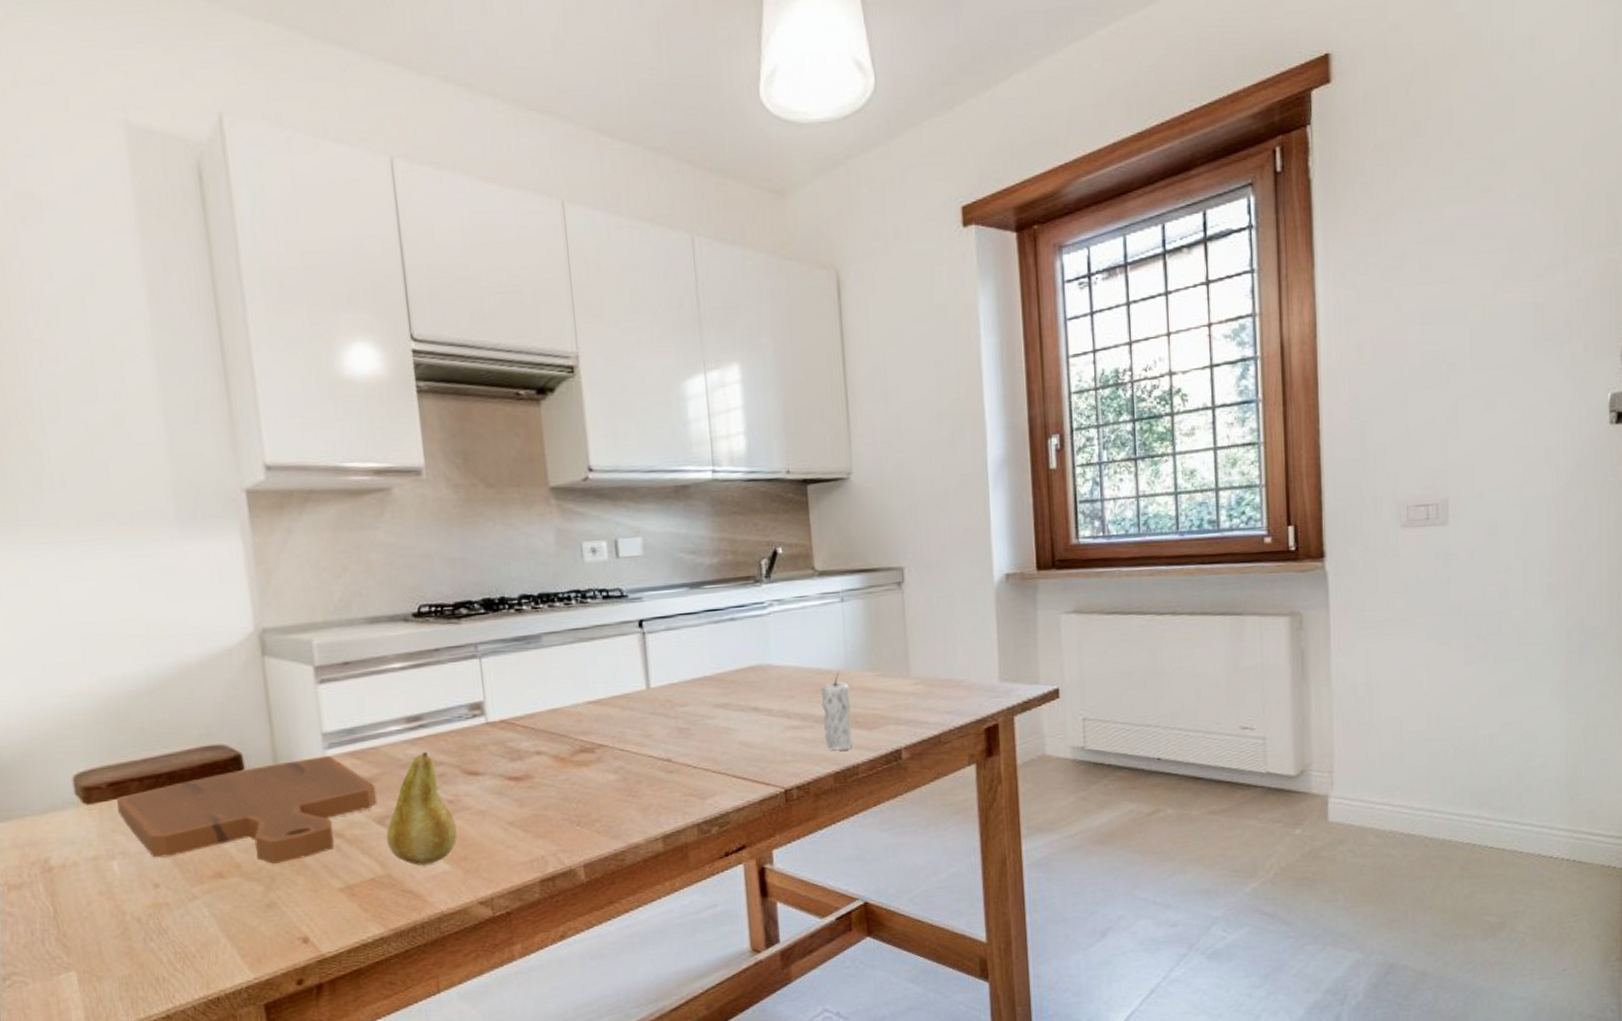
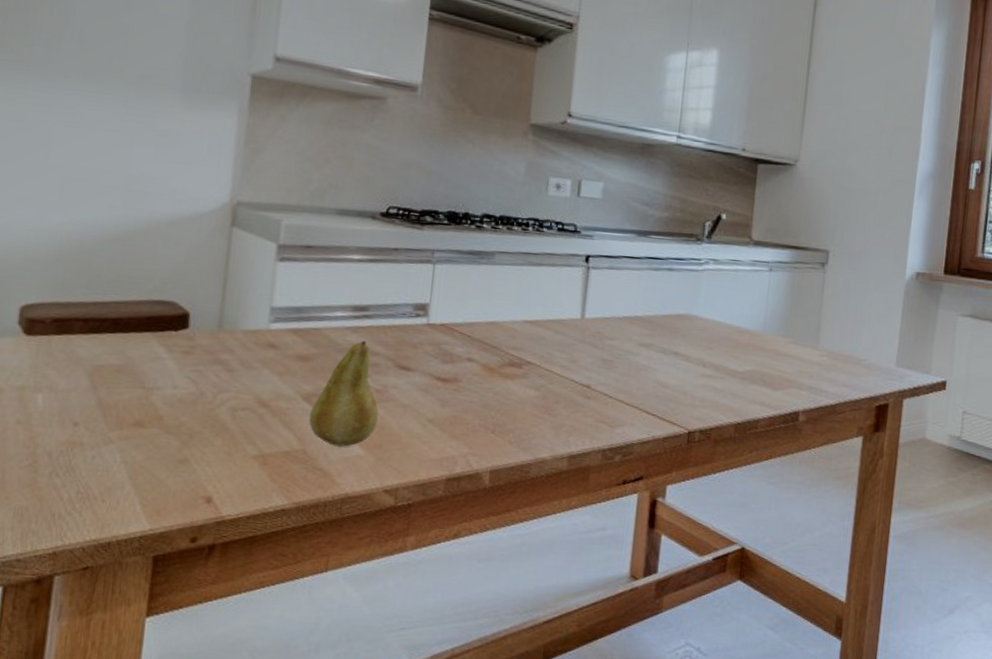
cutting board: present [116,755,378,865] -> none [56,327,310,423]
candle: present [820,672,854,750] -> none [732,333,763,404]

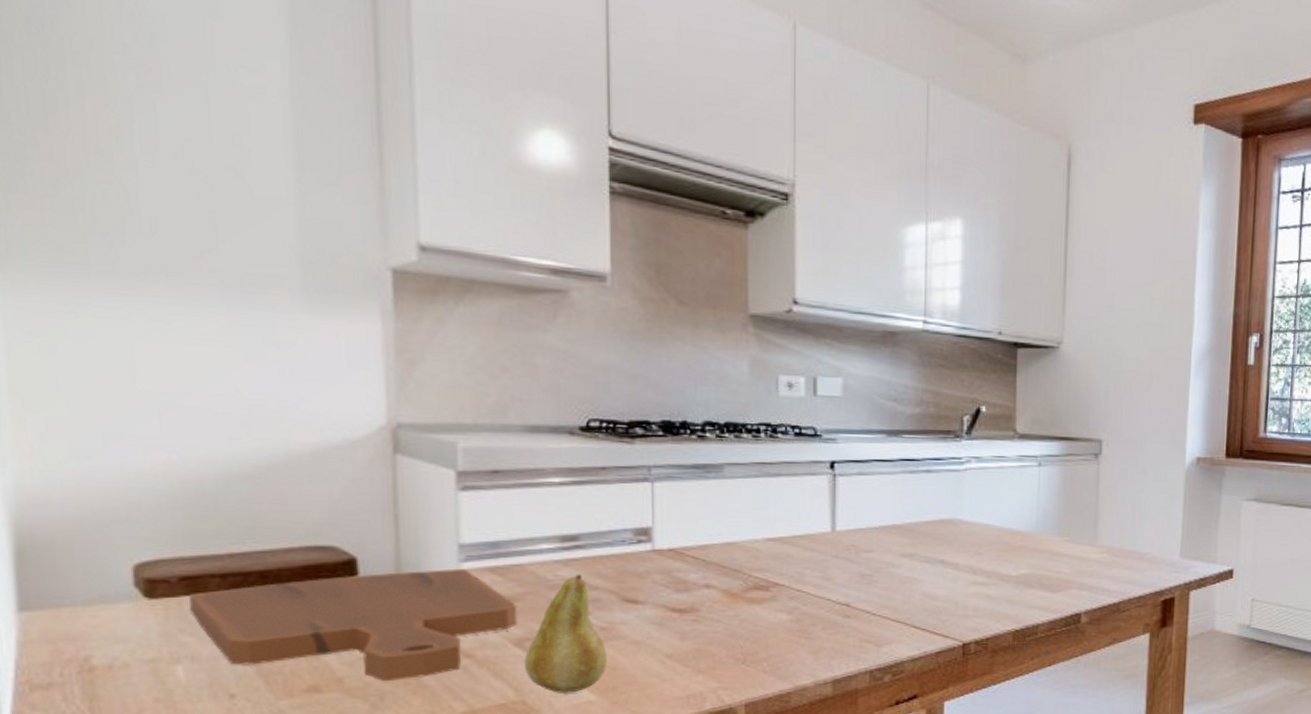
cutting board: none [56,327,310,423] -> present [189,568,518,682]

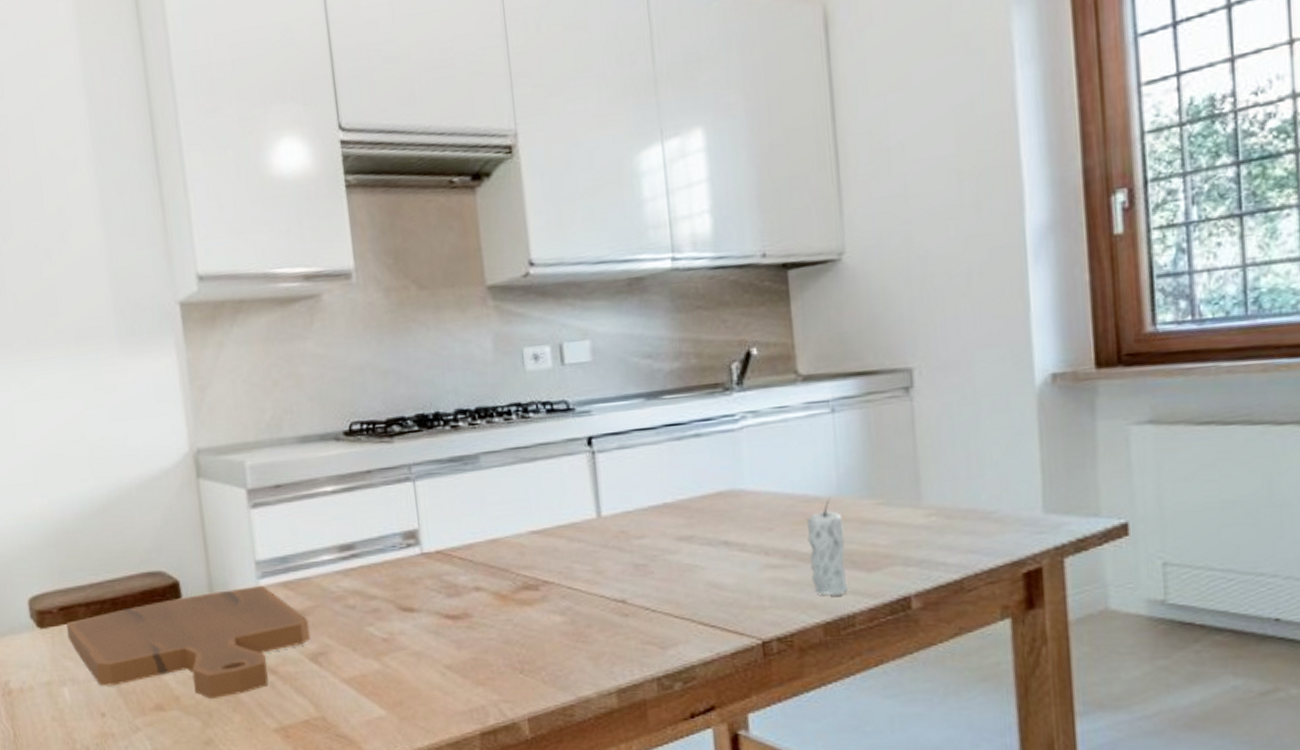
fruit: present [525,574,607,693] -> none [320,583,392,709]
candle: none [1007,534,1037,610] -> present [806,500,849,596]

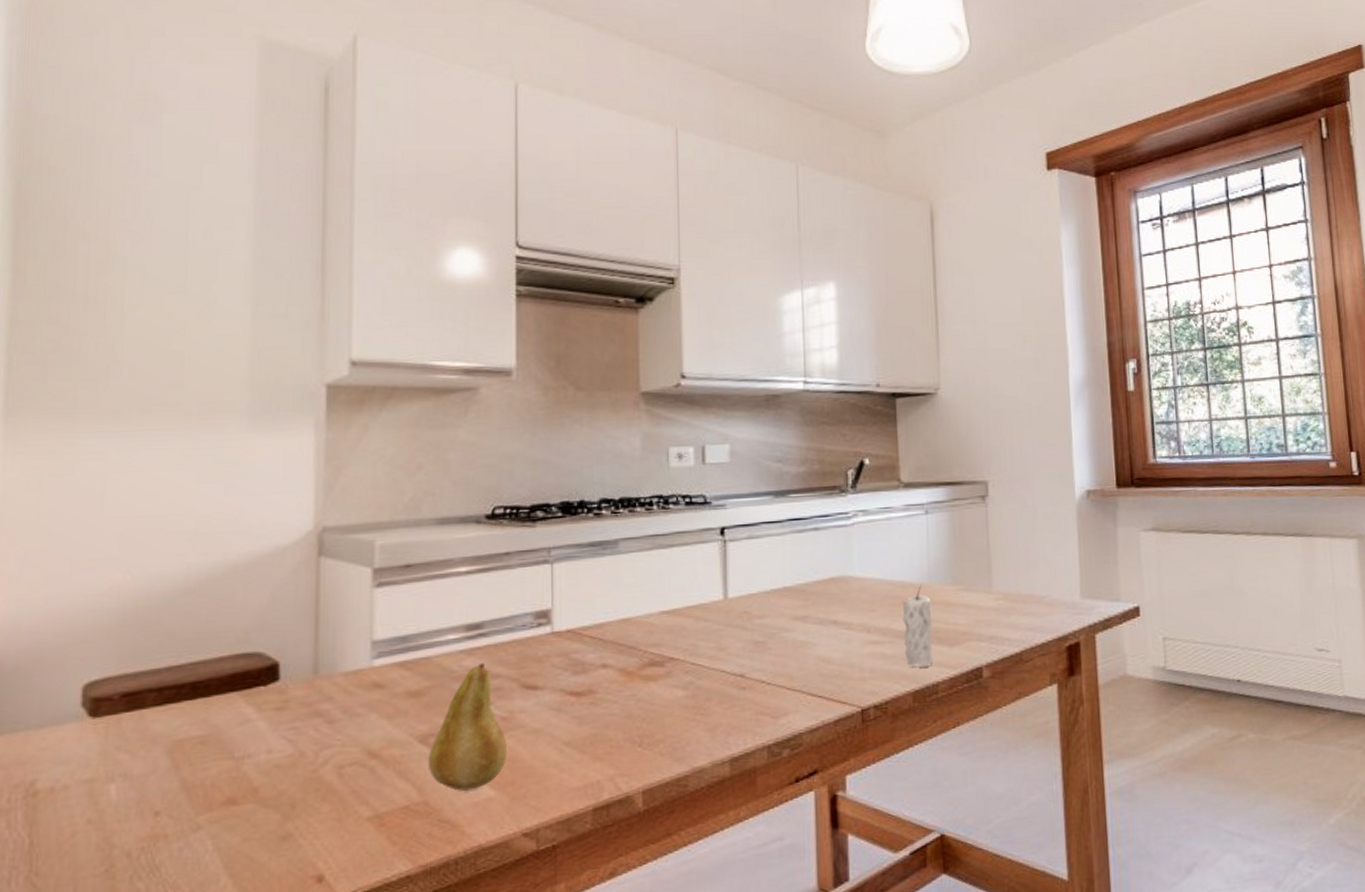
cutting board: present [66,585,311,700] -> none [128,665,423,789]
fruit: none [320,583,392,709] -> present [429,662,507,791]

